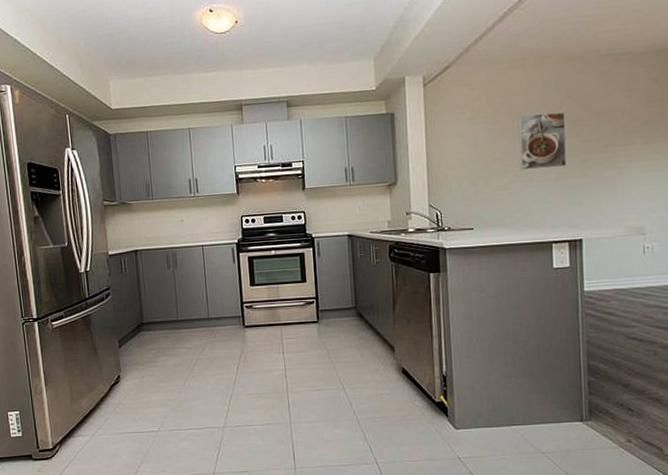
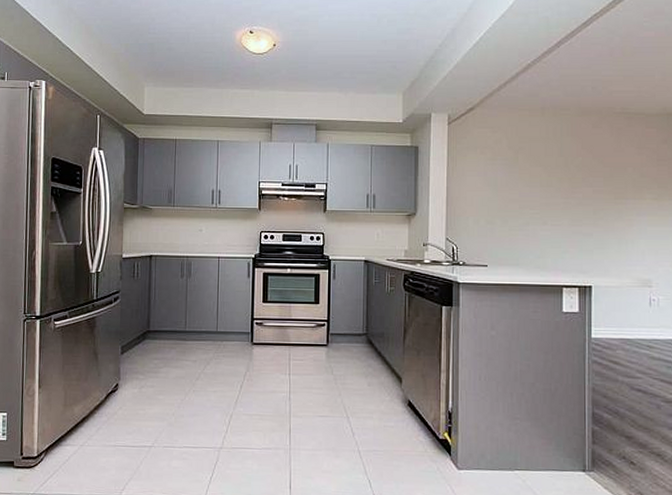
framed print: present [518,112,566,170] -> none [534,161,581,214]

